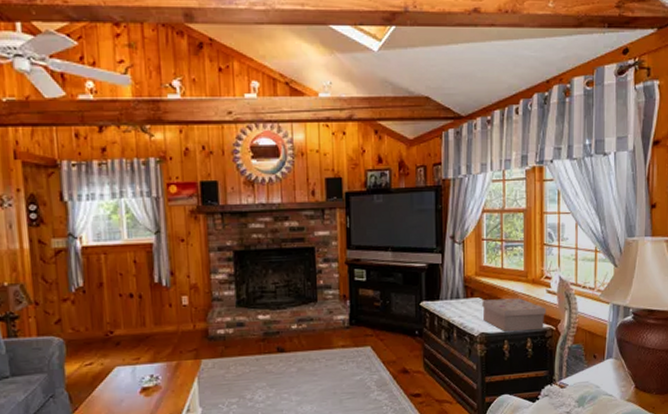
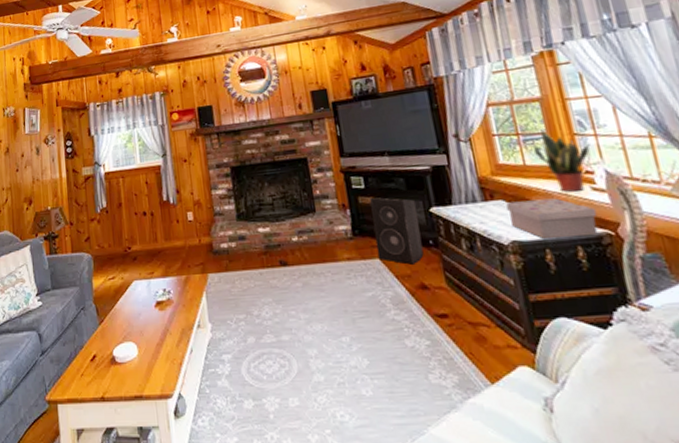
speaker: none [369,289,410,353] -> present [370,197,424,266]
potted plant: none [512,239,552,293] -> present [534,131,590,192]

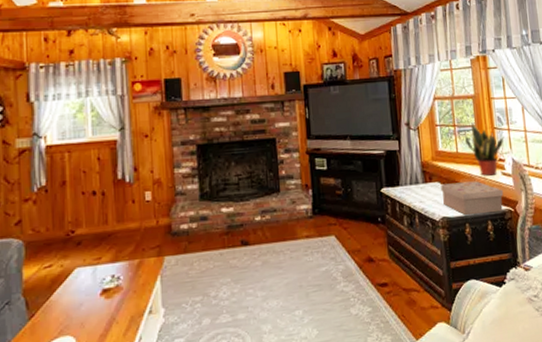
speaker: present [370,197,424,266] -> none [331,178,373,241]

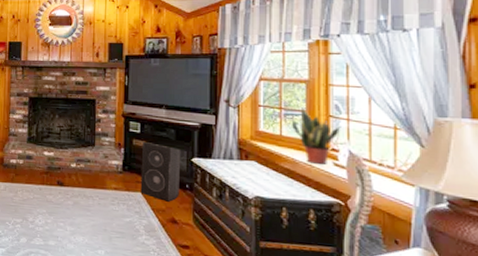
speaker: none [331,178,373,241] -> present [140,141,181,203]
decorative box: present [441,181,504,216] -> none [258,164,333,203]

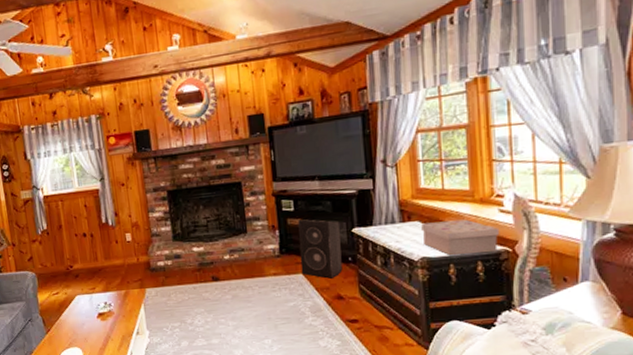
decorative box: none [258,164,333,203] -> present [421,219,500,256]
potted plant: present [292,109,340,164] -> none [454,157,504,214]

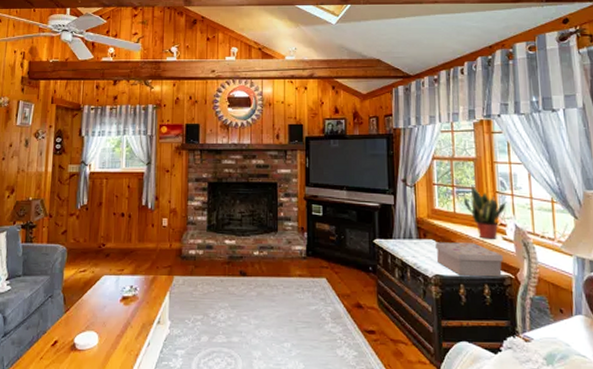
speaker: present [298,219,343,280] -> none [324,224,364,287]
potted plant: none [454,157,504,214] -> present [464,186,506,239]

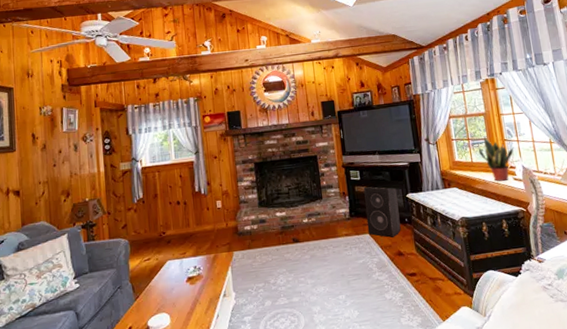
speaker: none [324,224,364,287] -> present [364,186,401,238]
decorative box: present [435,242,504,277] -> none [458,186,516,216]

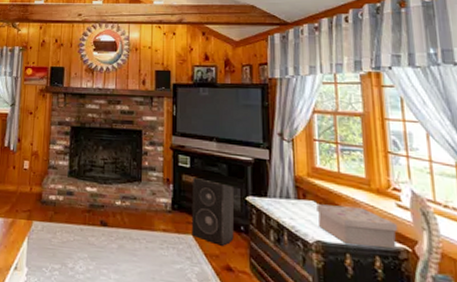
decorative box: none [458,186,516,216] -> present [316,204,398,249]
potted plant: present [478,137,514,181] -> none [350,144,400,205]

